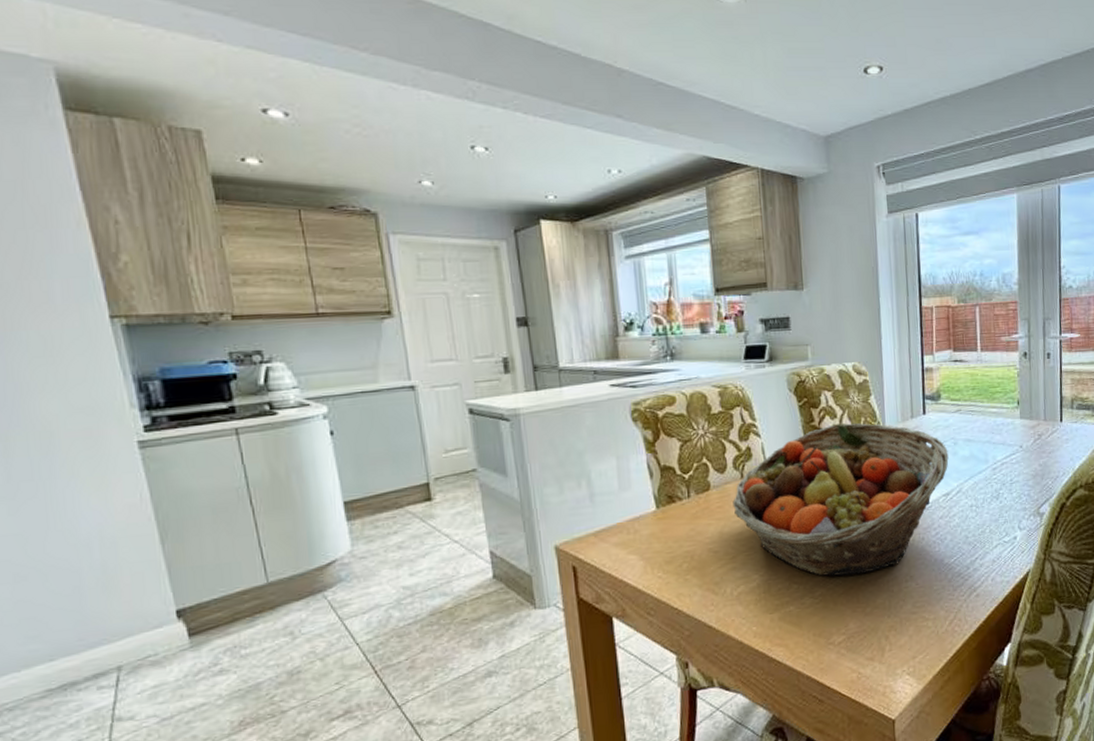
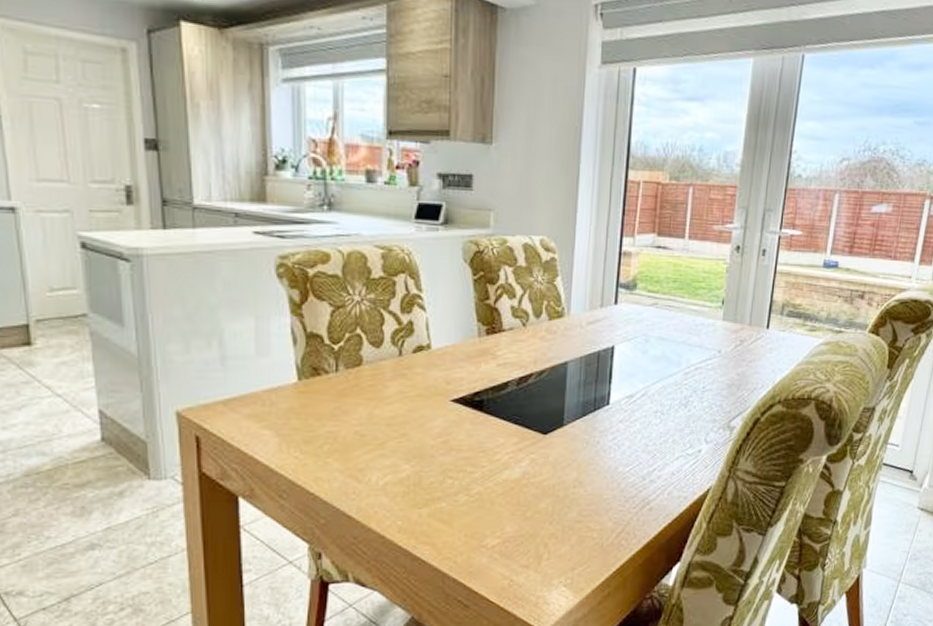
fruit basket: present [732,423,949,577] -> none [387,305,638,475]

